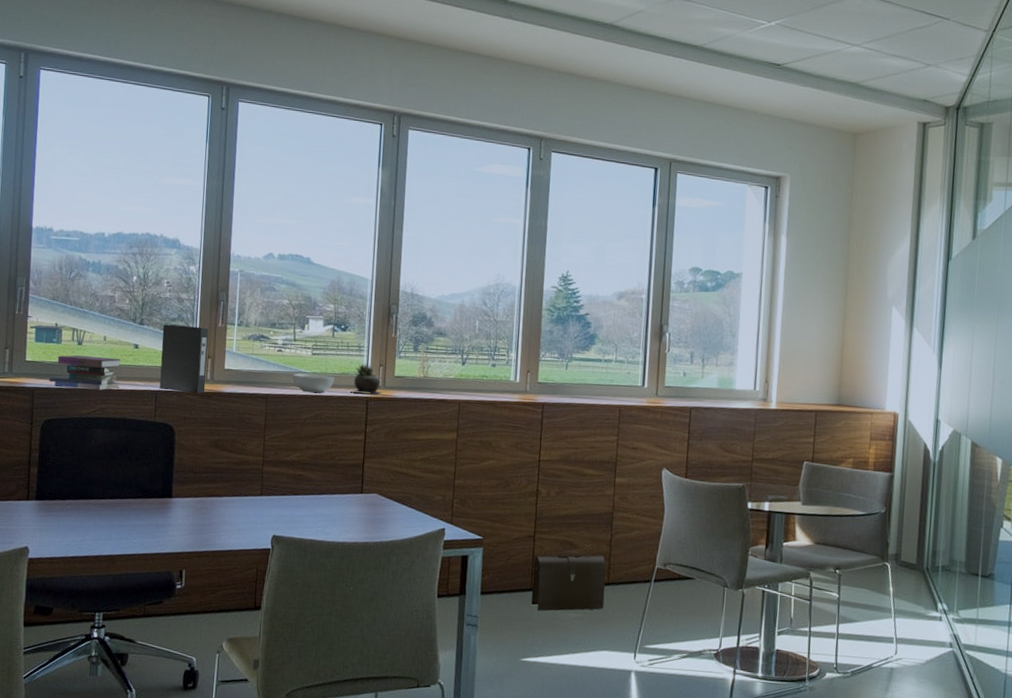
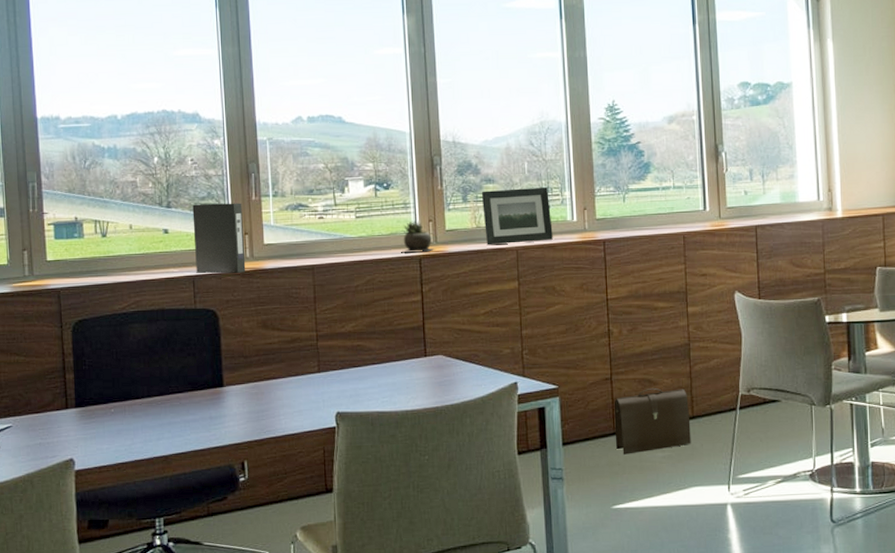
books: present [49,354,121,390] -> none [75,246,153,284]
bowl: present [292,373,336,393] -> none [337,237,384,258]
picture frame: none [431,343,496,398] -> present [481,187,553,246]

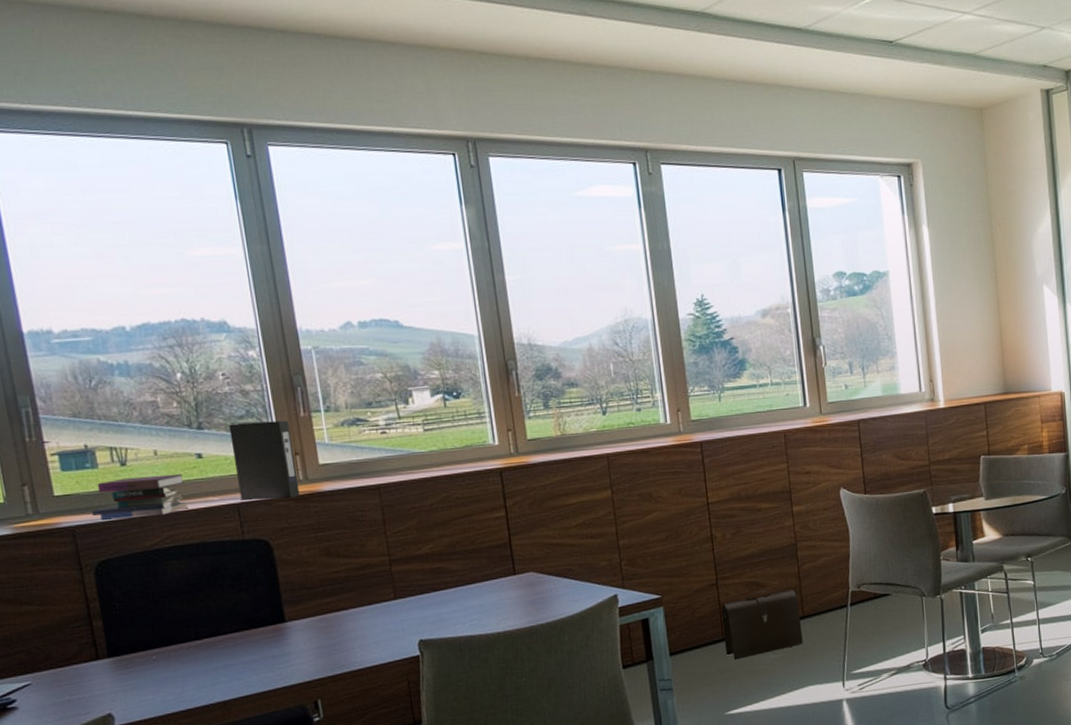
books: none [75,246,153,284] -> present [92,473,188,520]
succulent plant: present [401,220,434,253] -> none [479,431,516,467]
picture frame: present [481,187,553,246] -> none [564,389,646,454]

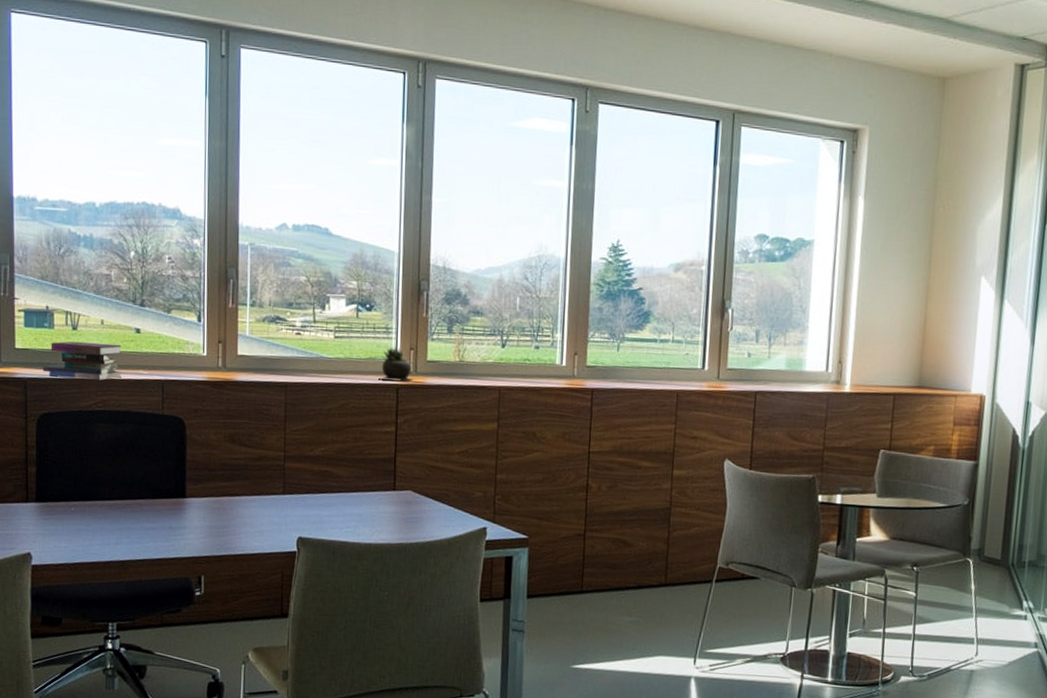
binder: present [228,420,300,500] -> none [166,305,218,383]
succulent plant: none [479,431,516,467] -> present [378,347,413,382]
briefcase: present [721,589,803,660] -> none [581,550,663,615]

